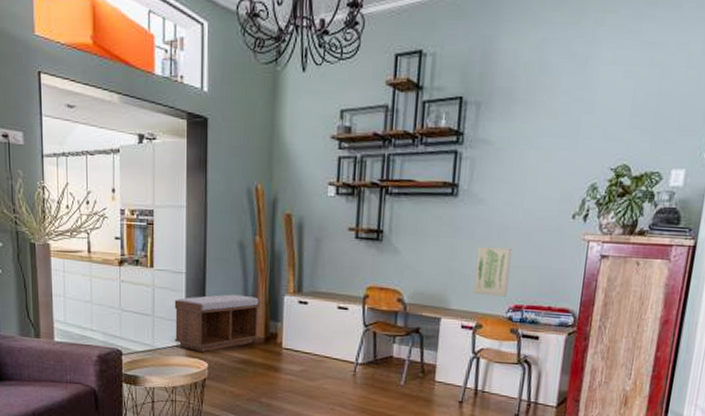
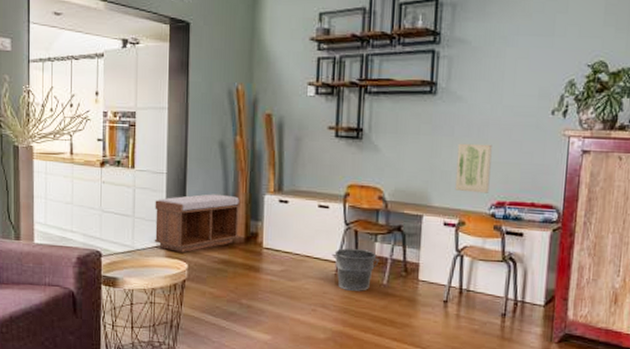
bucket: none [350,349,397,392] -> present [332,248,379,291]

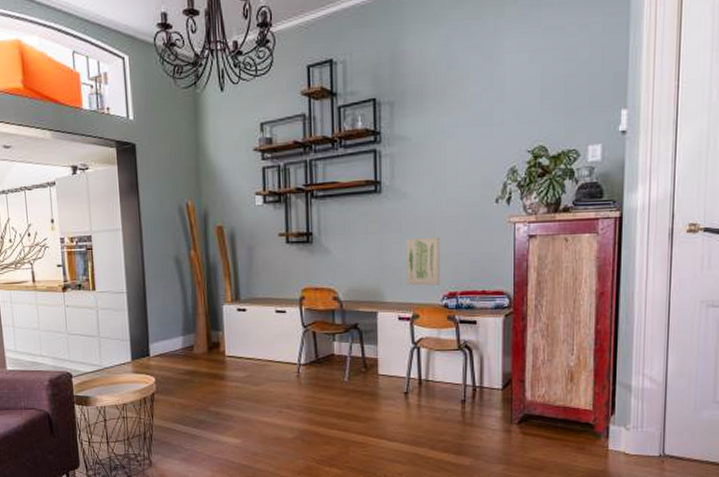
bench: present [154,194,241,253] -> none [118,308,202,368]
bucket: present [332,248,379,291] -> none [292,350,339,390]

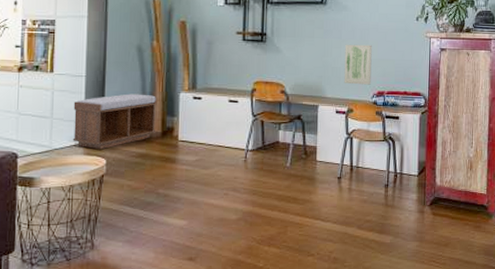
bench: none [118,308,202,368] -> present [72,94,158,150]

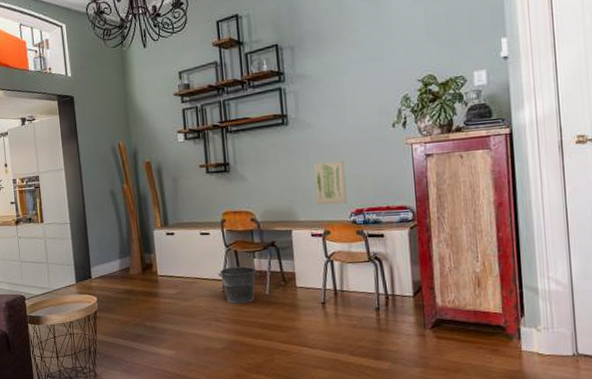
bench: present [72,94,158,150] -> none [63,234,137,289]
bucket: none [241,137,283,174] -> present [217,266,260,304]

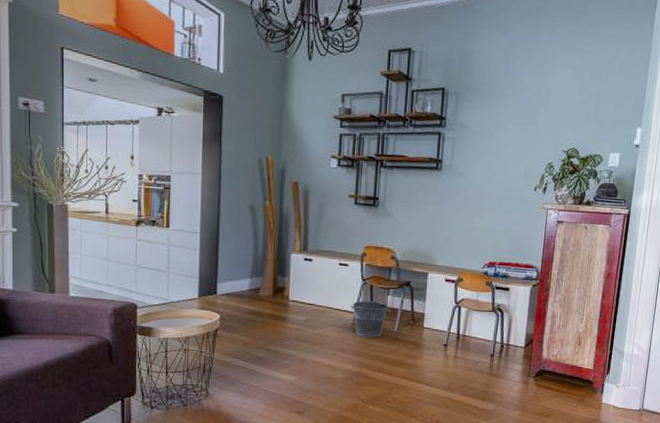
wall art: present [313,160,347,205] -> none [455,212,486,255]

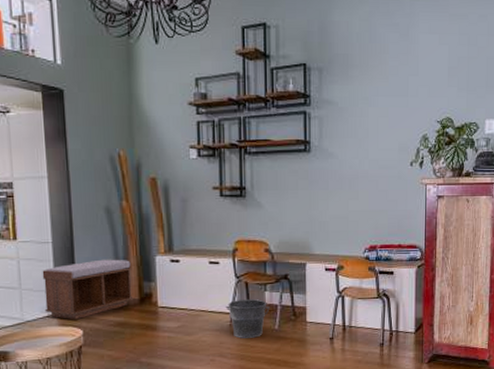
bench: none [188,252,269,305] -> present [42,259,134,320]

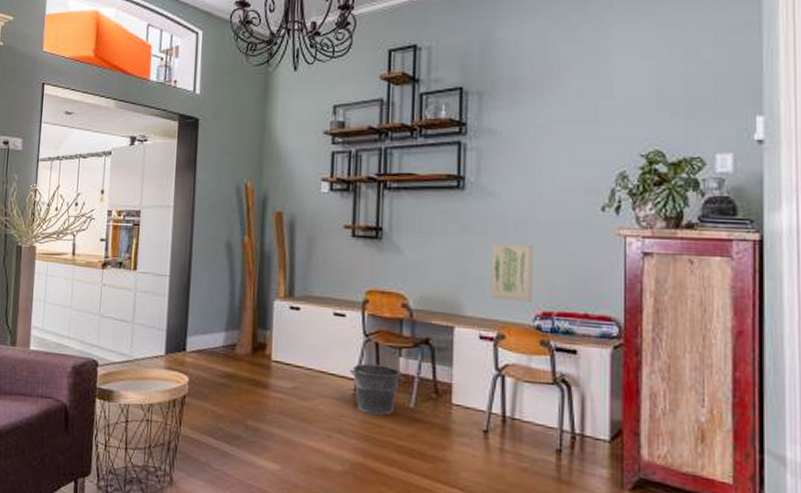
bench: present [42,259,134,320] -> none [153,298,248,365]
wall art: none [333,195,362,239] -> present [491,243,533,302]

